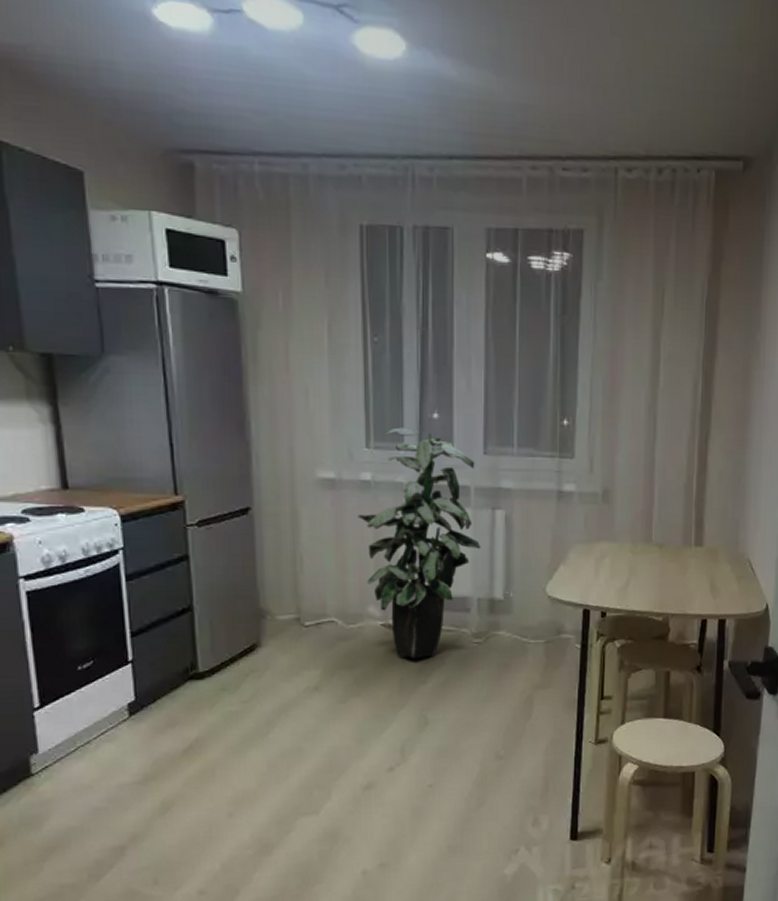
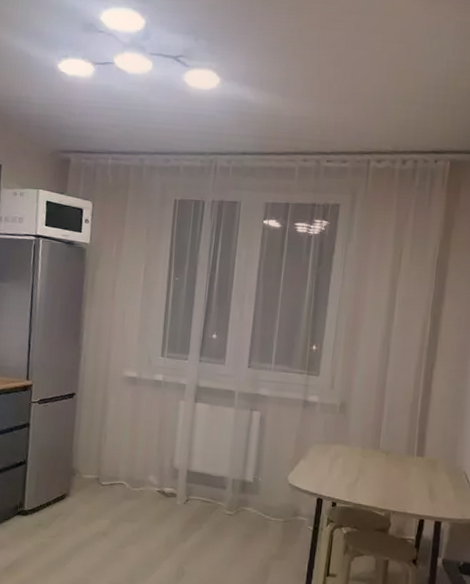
indoor plant: present [358,427,481,658] -> none [150,343,241,521]

